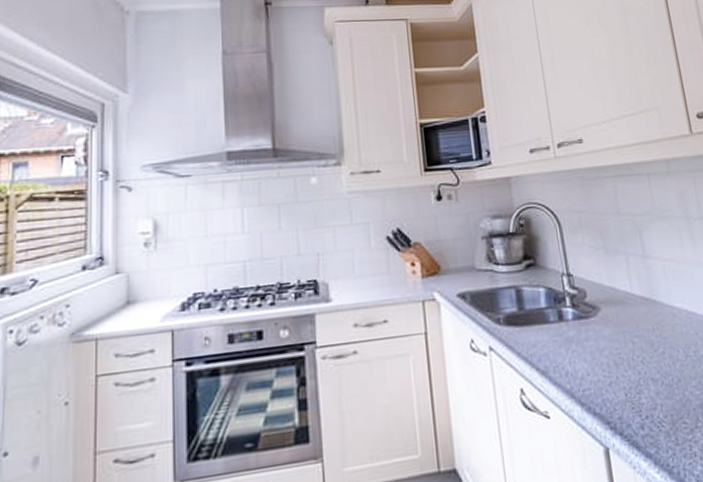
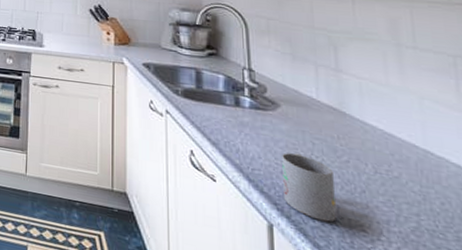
mug: none [608,358,662,427] -> present [282,153,337,222]

